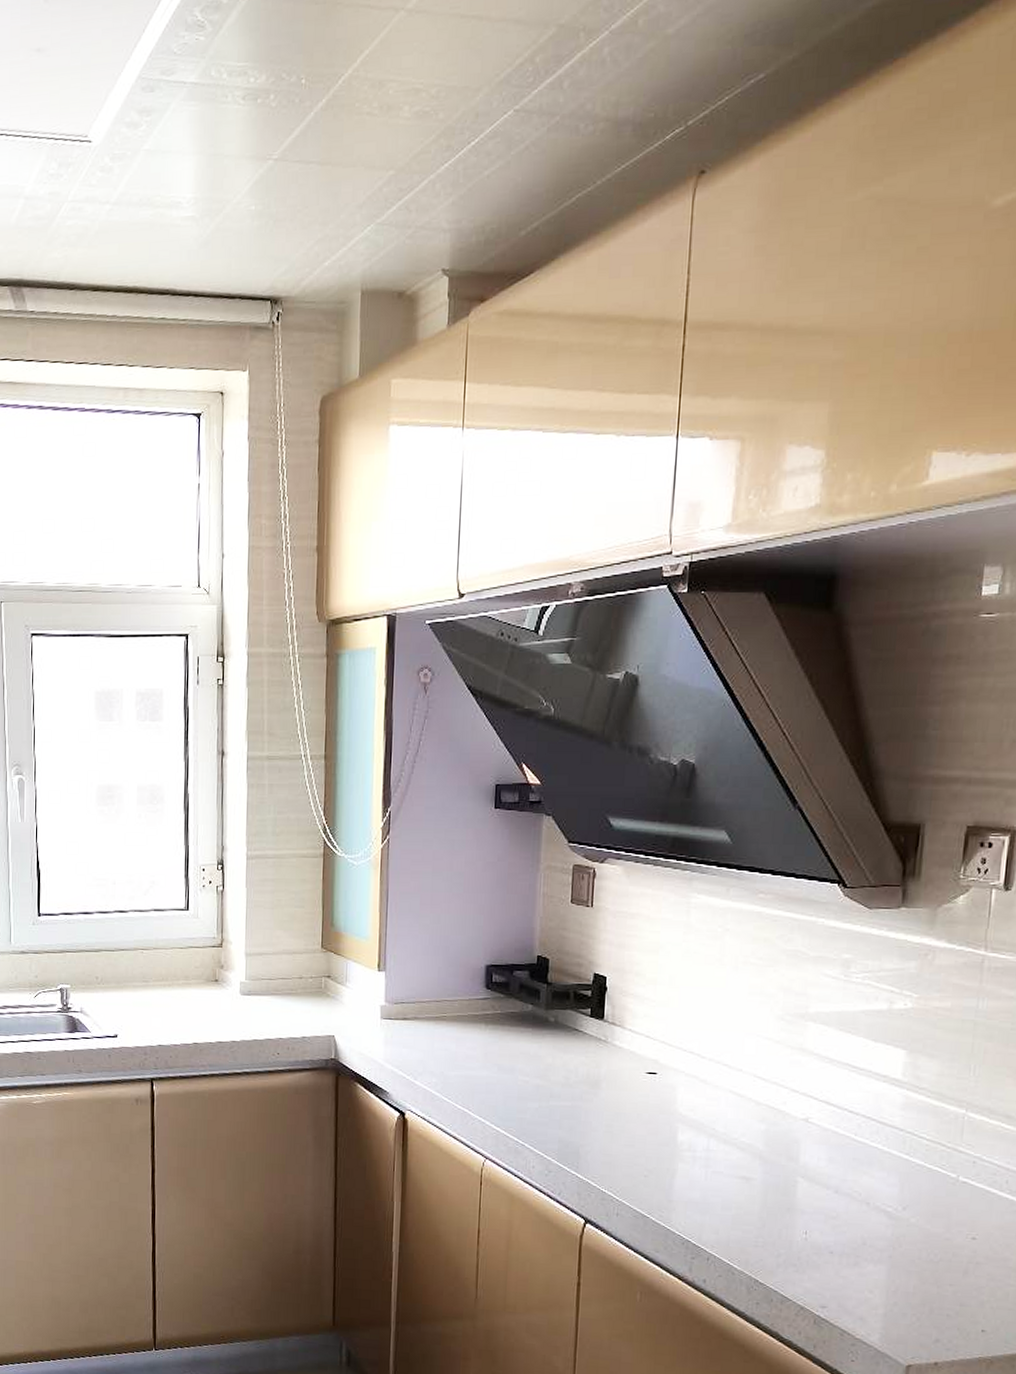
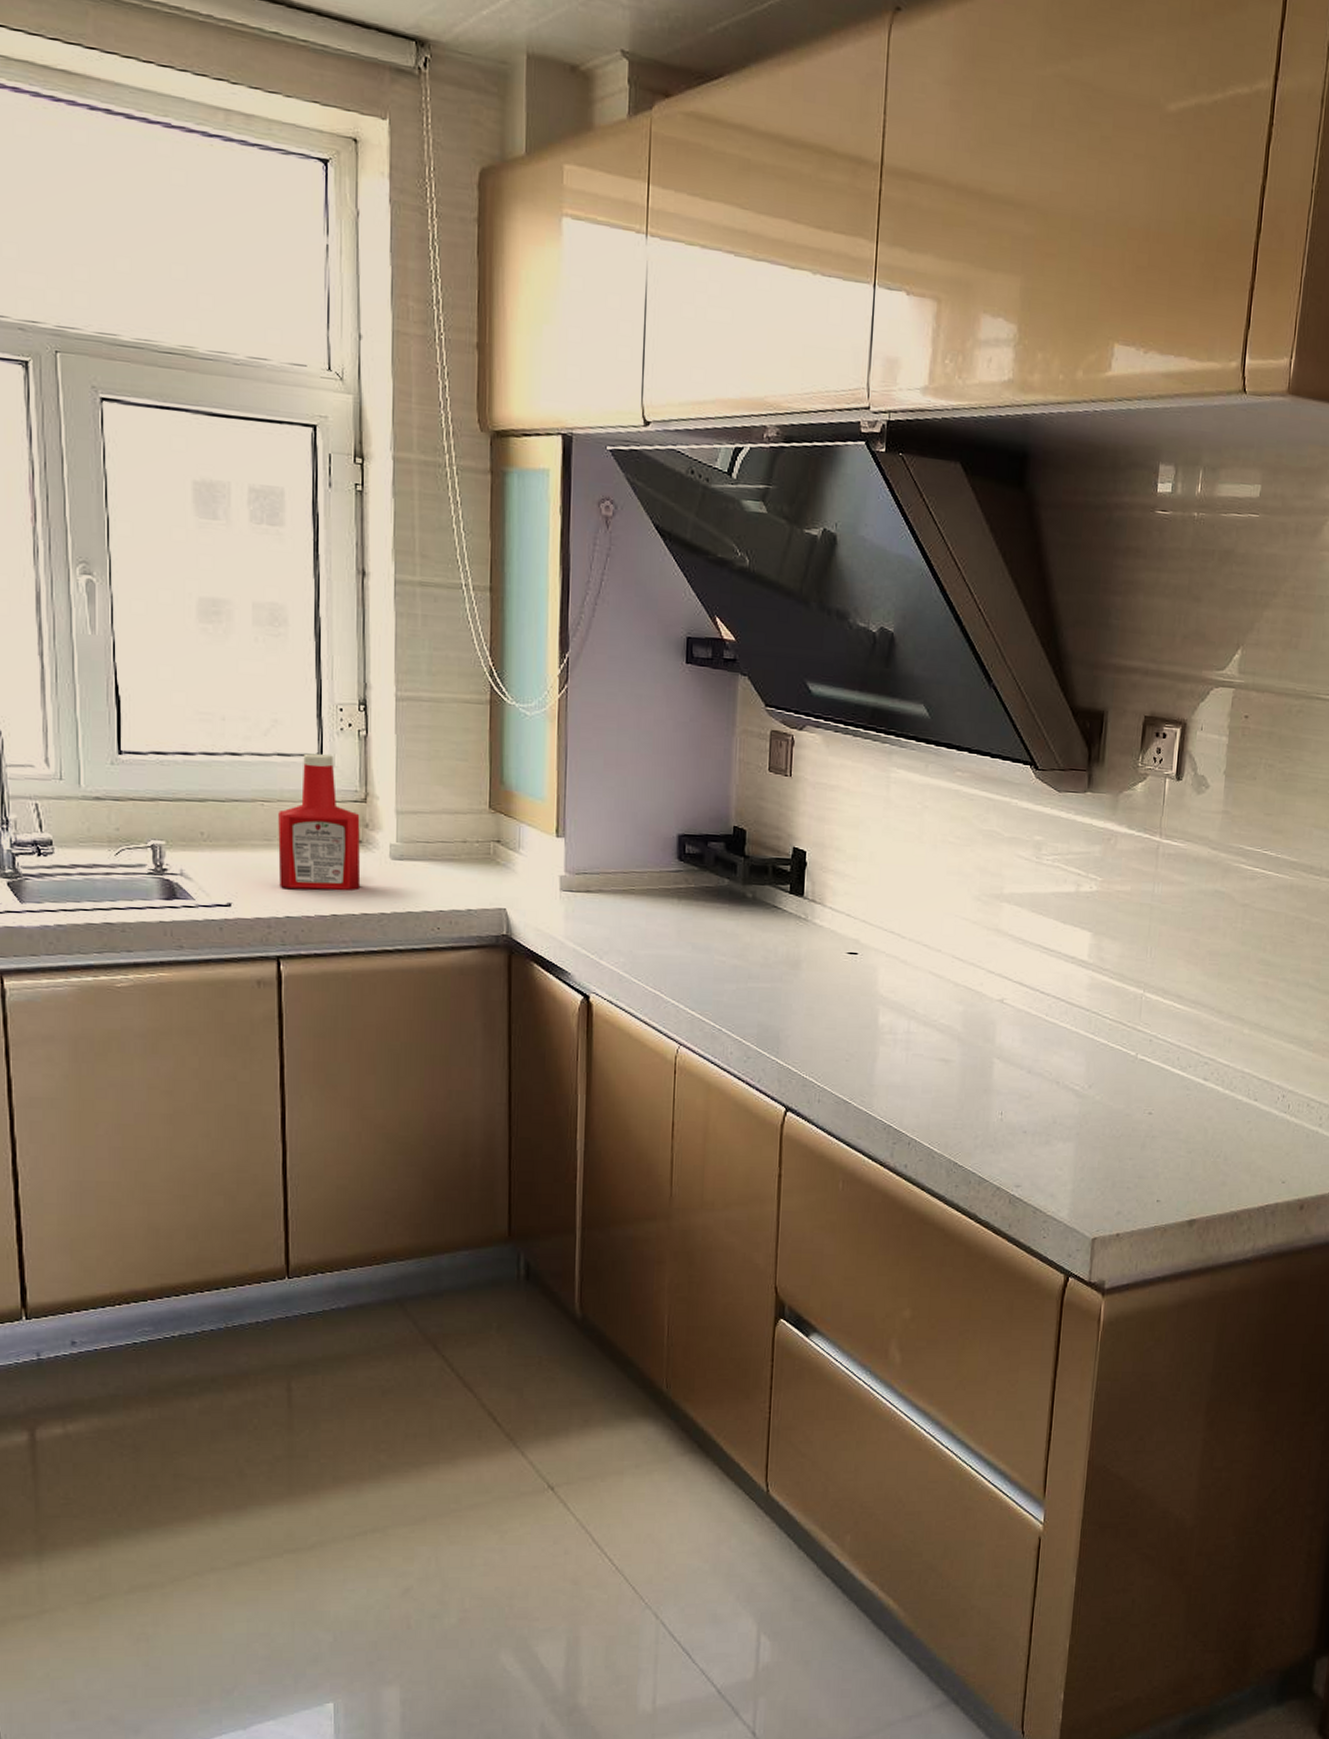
ketchup bottle: none [153,908,217,1023] -> present [278,753,361,890]

